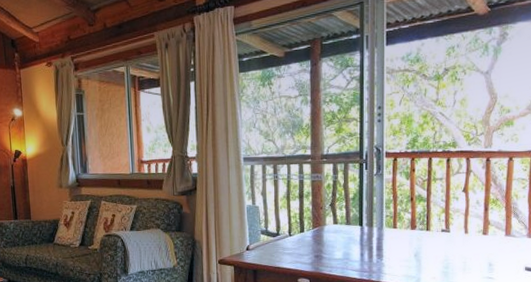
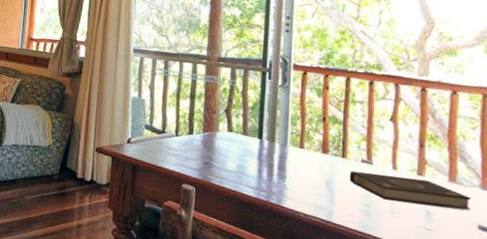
book: none [432,238,521,260] -> present [349,170,472,210]

